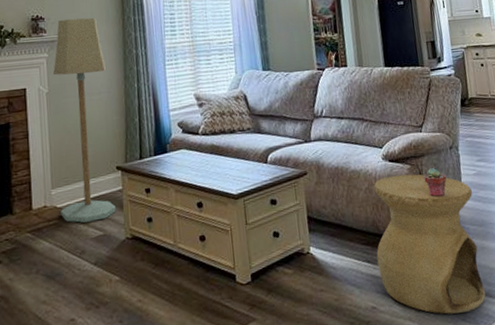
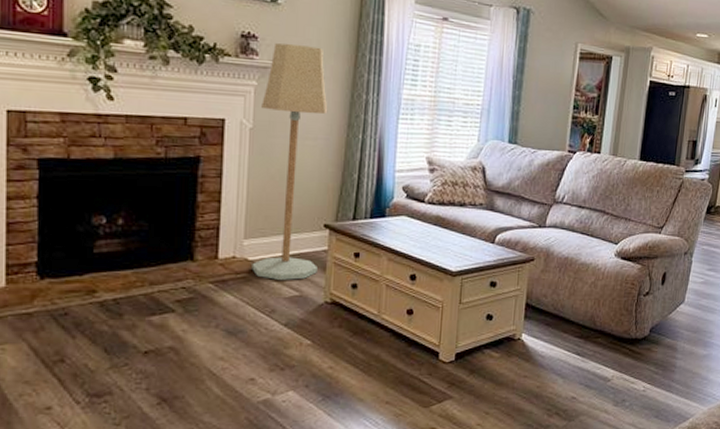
side table: present [374,174,486,315] -> none [586,273,695,410]
potted succulent: present [424,168,447,197] -> none [651,271,674,301]

